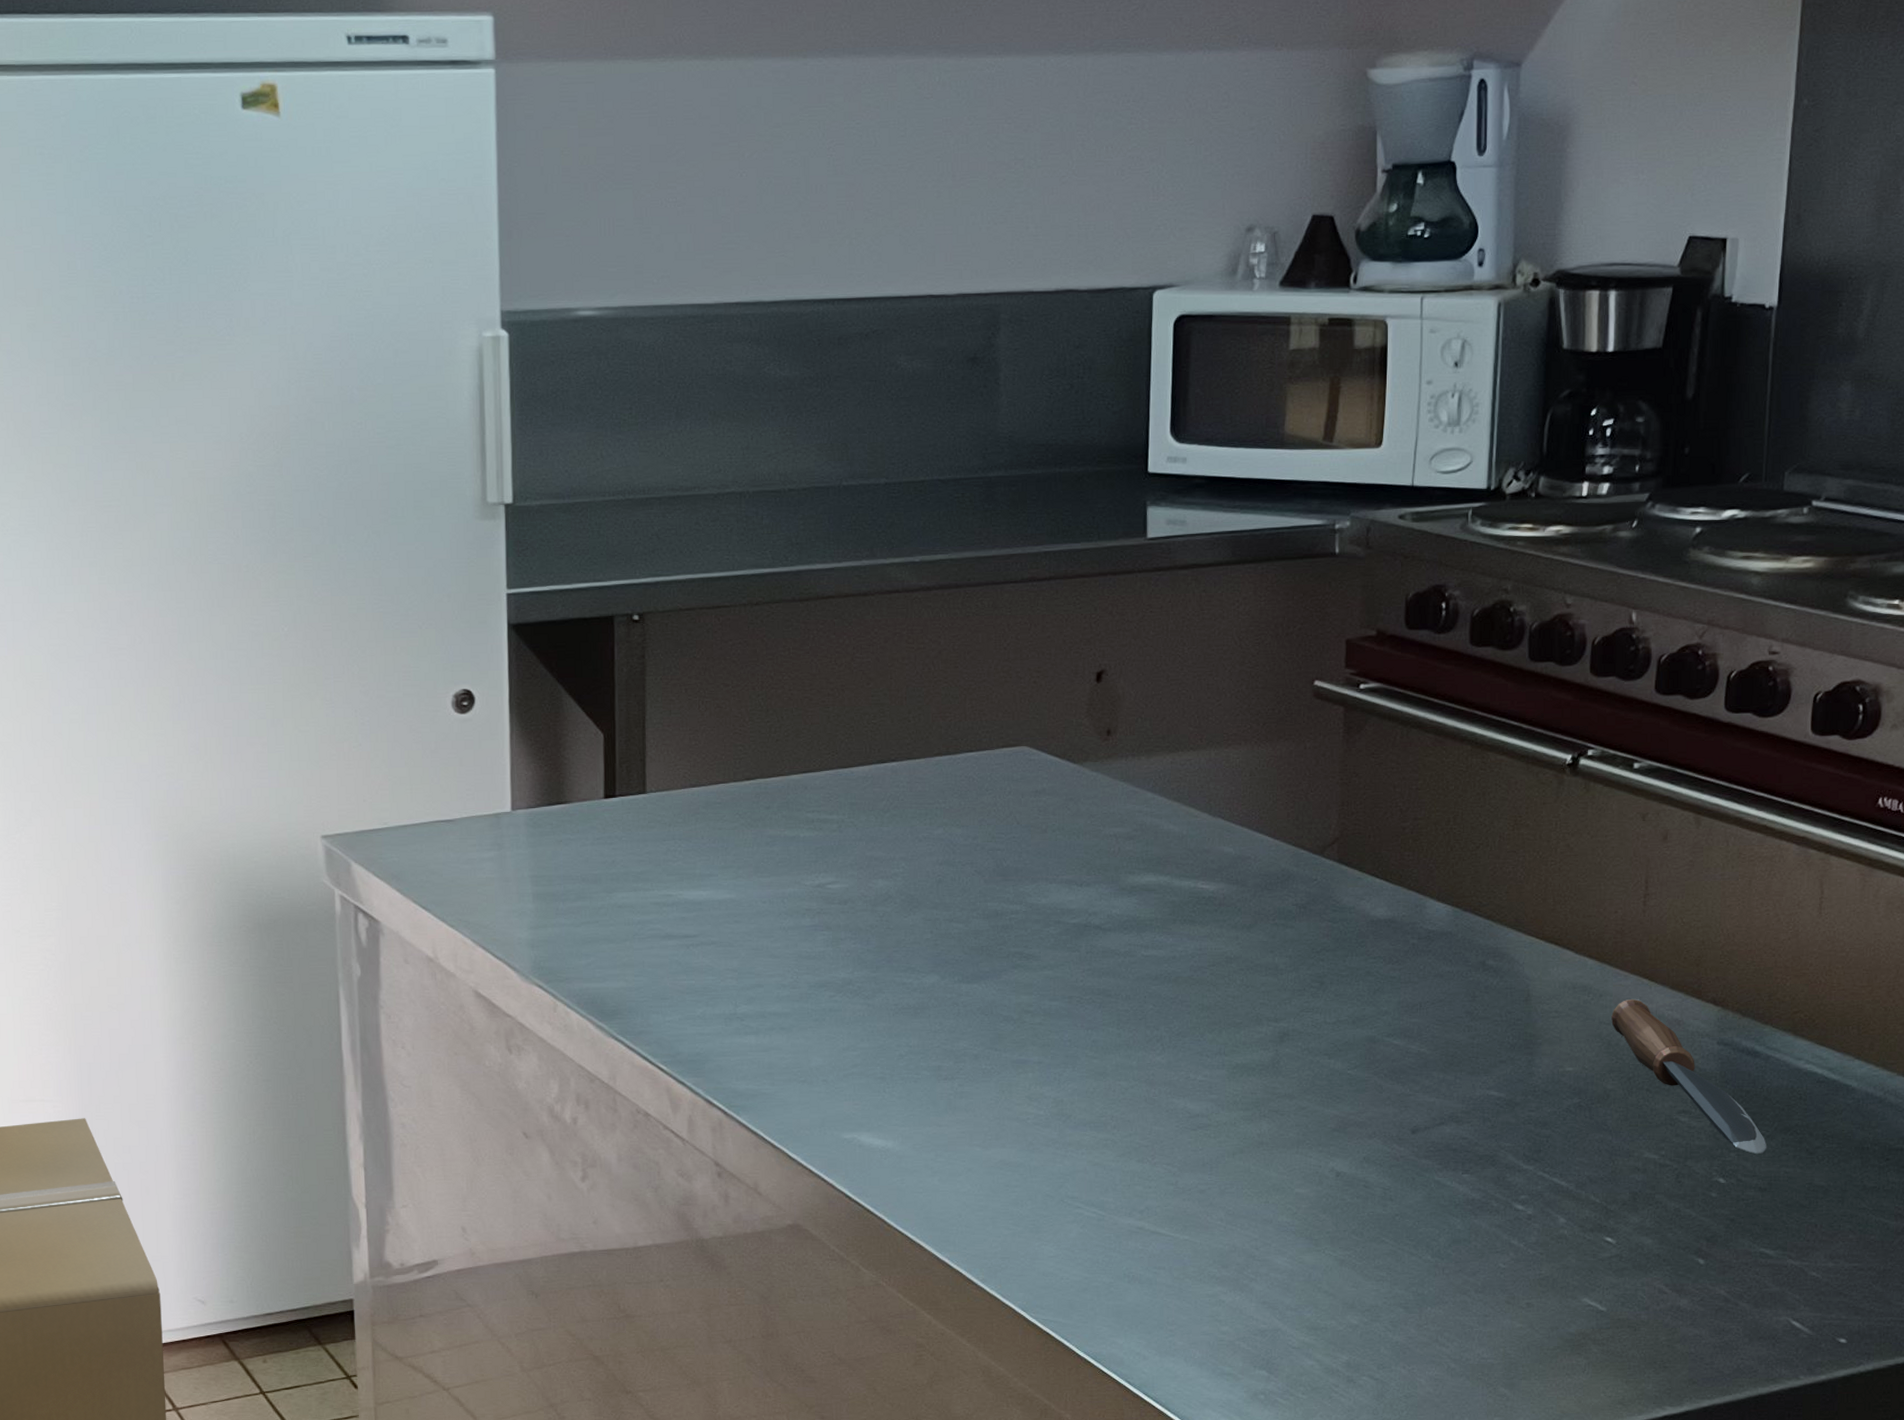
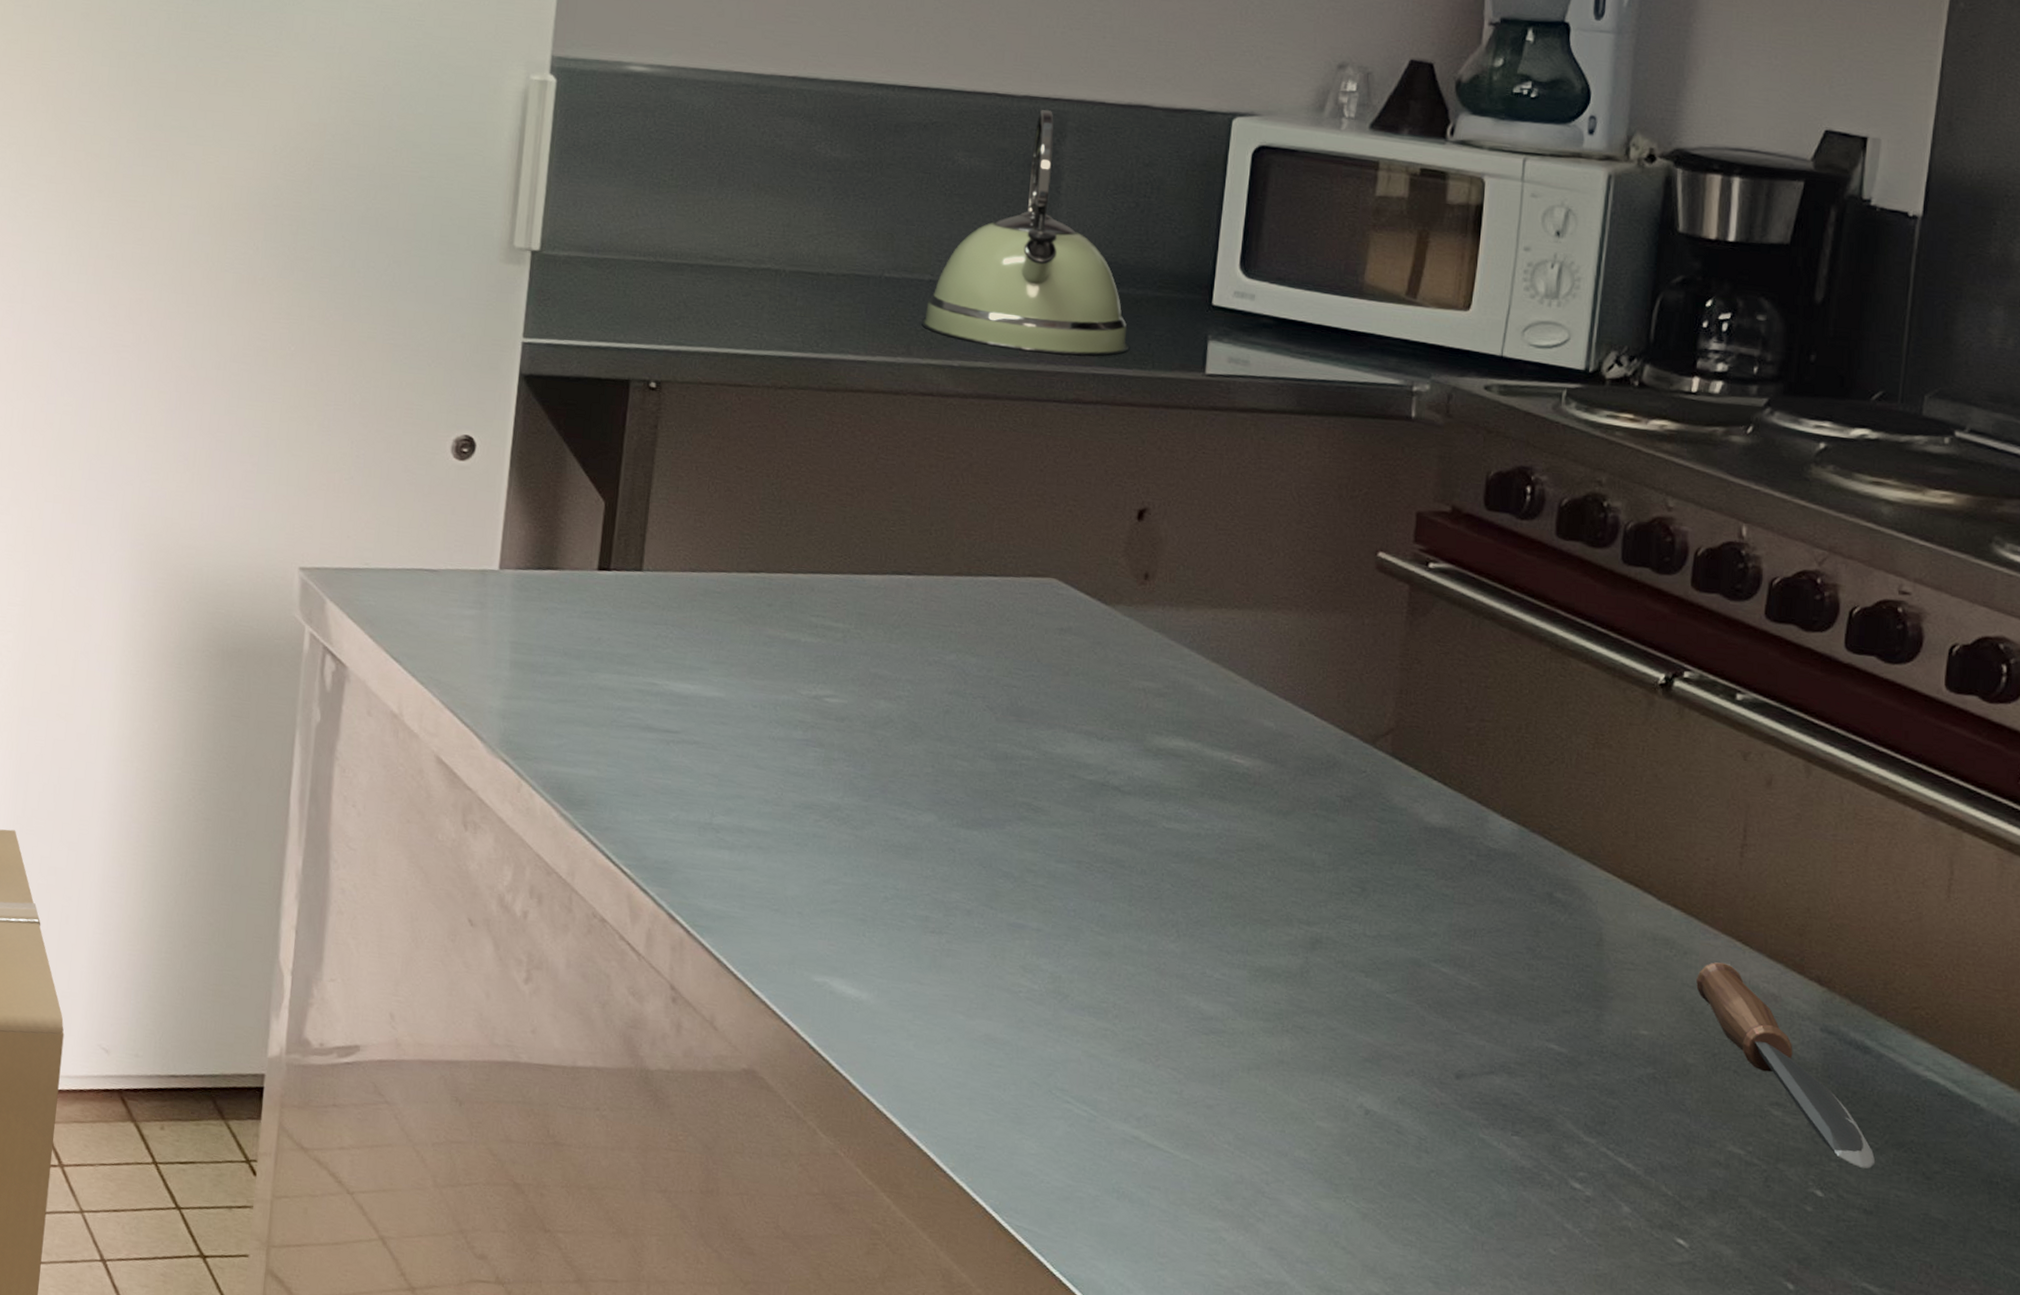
kettle: none [882,306,1075,540] -> present [921,110,1129,357]

